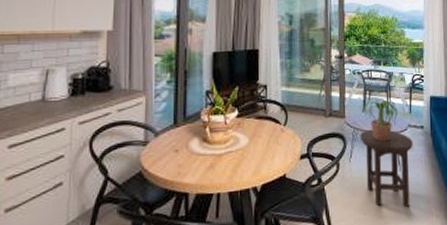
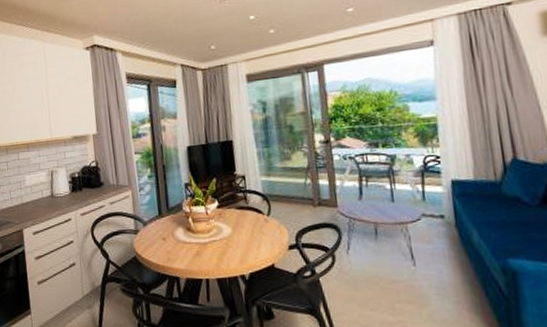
stool: present [359,129,413,207] -> none [357,219,431,306]
potted plant: present [363,98,399,141] -> none [360,185,407,233]

